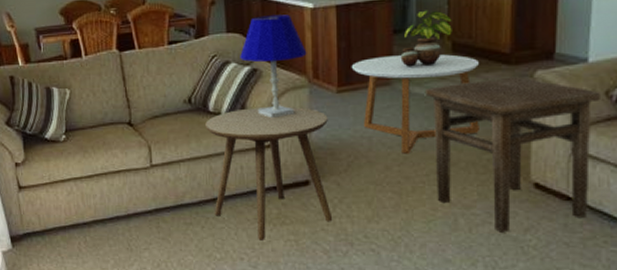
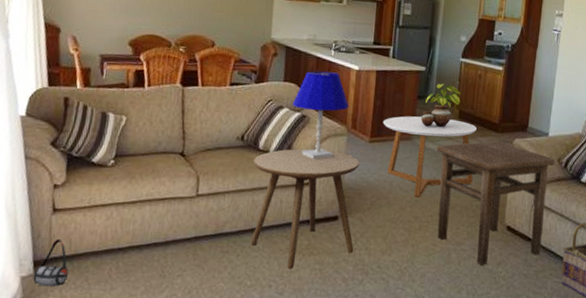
bag: none [12,216,42,261] -> present [33,239,68,287]

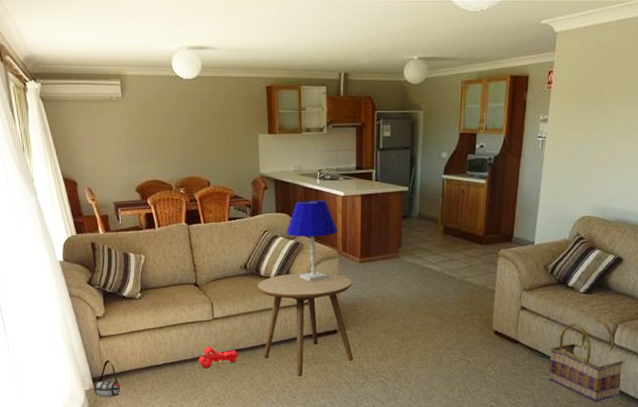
name sign: none [172,228,222,254] -> present [198,346,239,368]
coffee table: present [382,116,477,198] -> none [371,235,462,310]
potted plant: present [421,83,461,127] -> none [407,201,445,244]
side table: present [437,141,556,266] -> none [424,253,542,367]

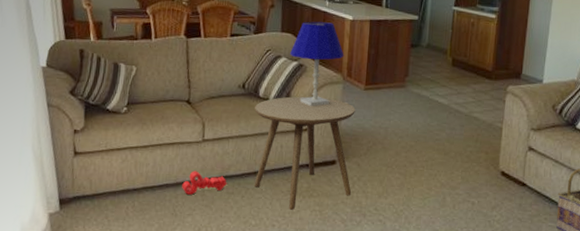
bag: present [94,360,120,397] -> none [59,180,90,223]

